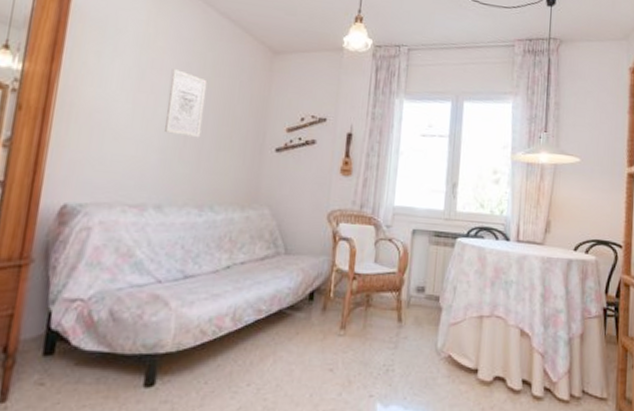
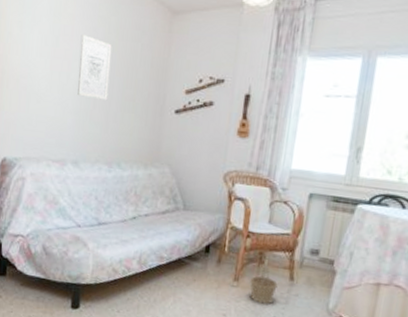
basket: none [357,302,386,352] -> present [250,259,278,304]

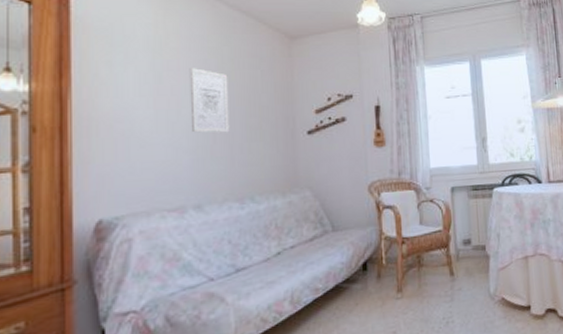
basket: present [250,259,278,304] -> none [413,261,441,309]

